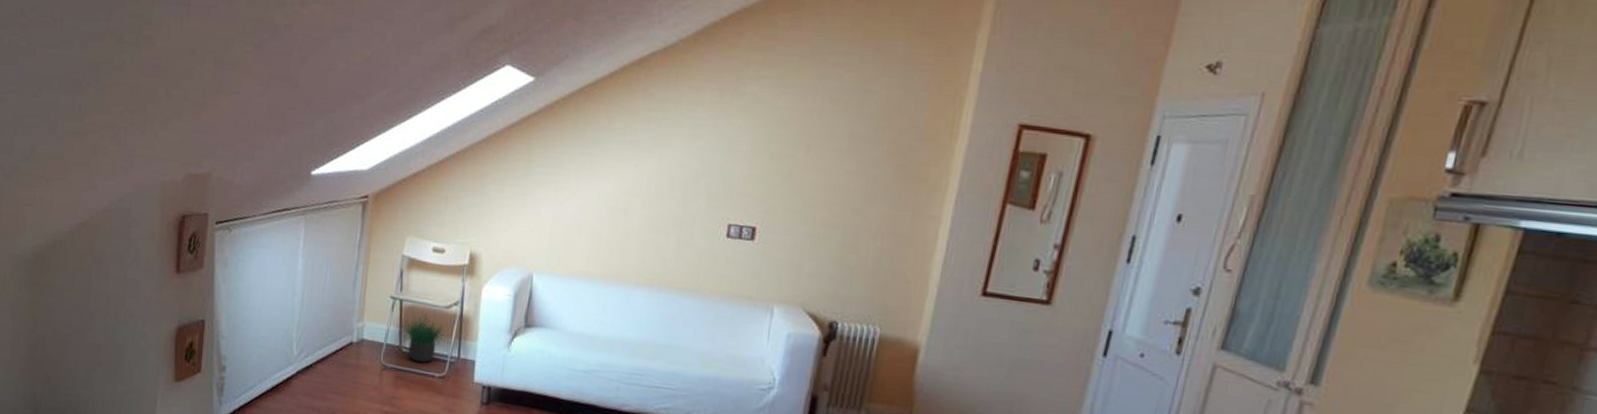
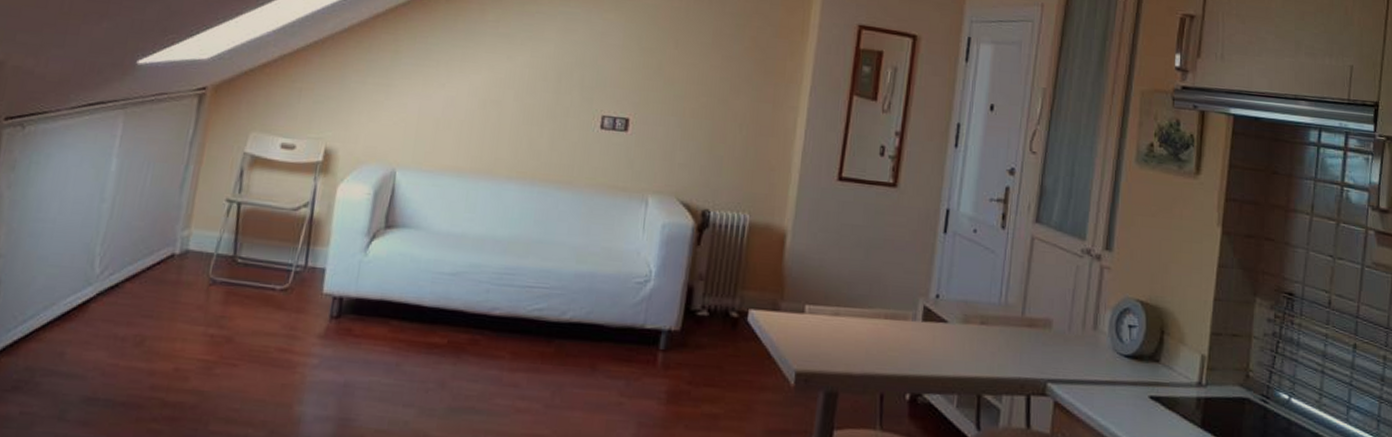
potted plant: present [400,309,448,363] -> none [235,213,294,274]

